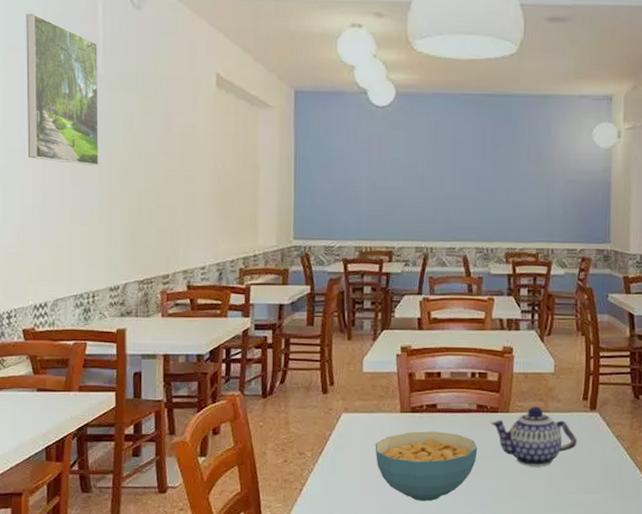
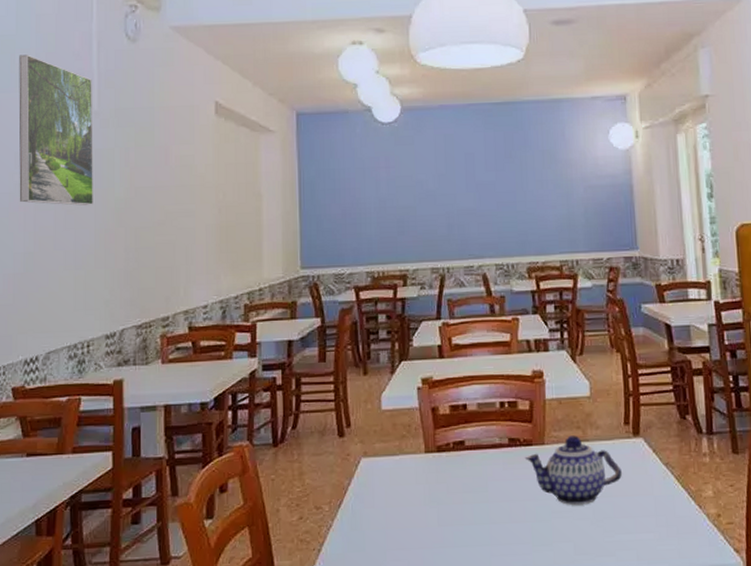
cereal bowl: present [375,431,478,501] -> none [399,472,513,555]

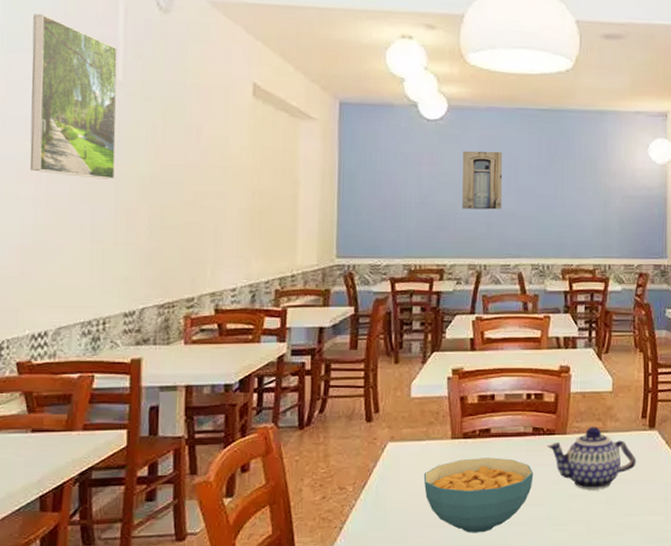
cereal bowl: none [399,472,513,555] -> present [423,457,534,533]
wall art: none [418,149,462,211] -> present [461,151,503,210]

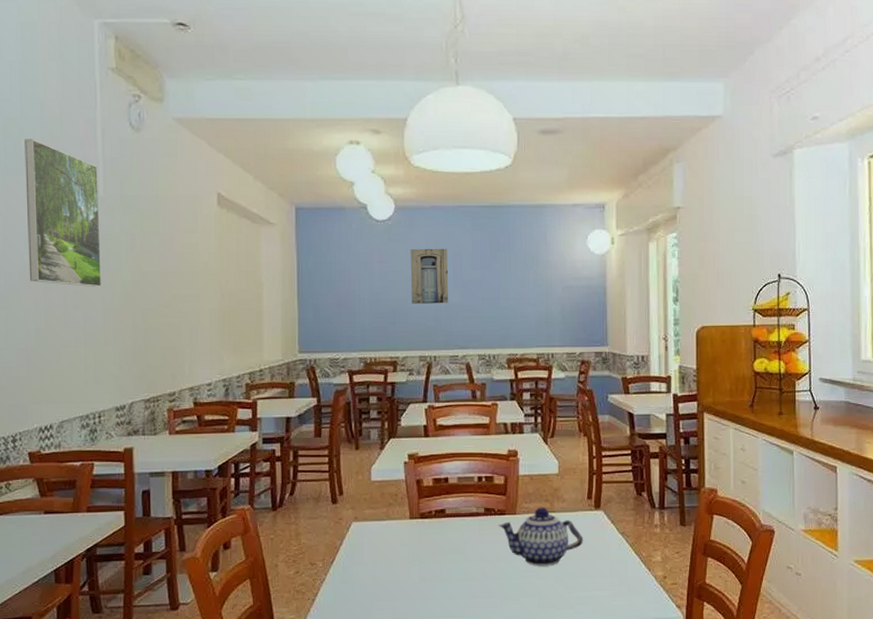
cereal bowl: present [423,457,534,533] -> none [385,536,487,606]

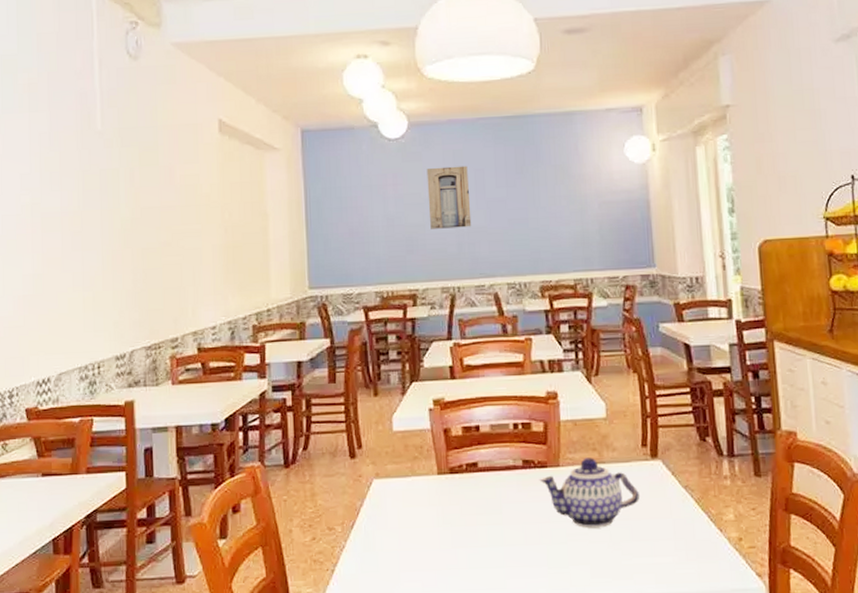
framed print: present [24,139,101,287] -> none [21,74,100,227]

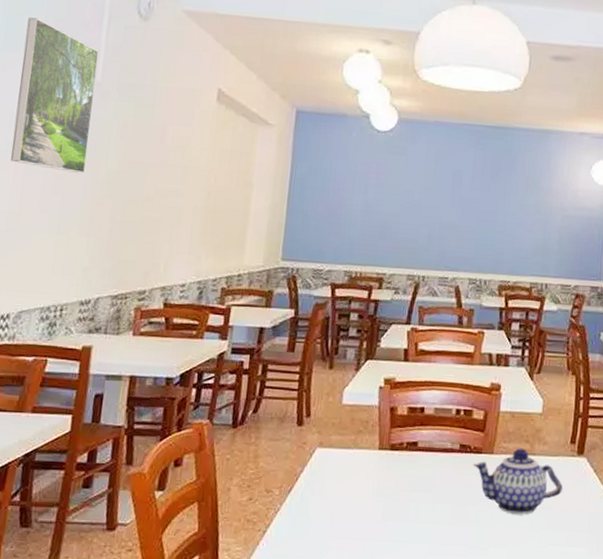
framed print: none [21,74,100,227] -> present [11,17,99,173]
wall art: present [426,165,472,229] -> none [405,163,448,222]

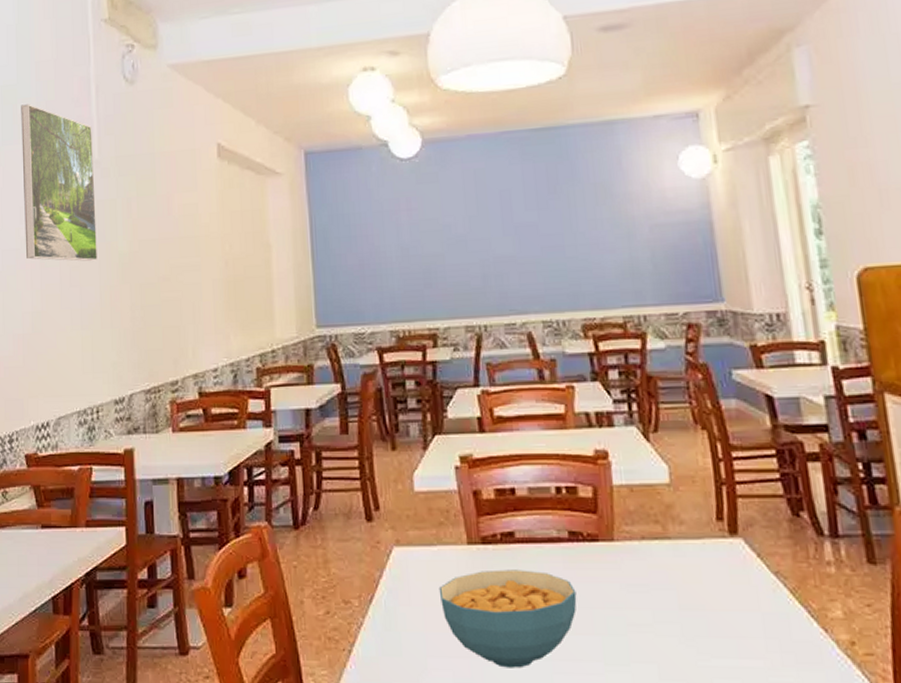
cereal bowl: none [348,471,458,549] -> present [438,569,577,668]
teapot: present [472,448,563,514] -> none [589,531,718,617]

